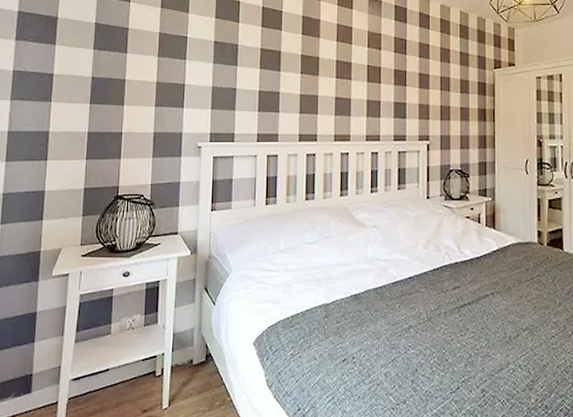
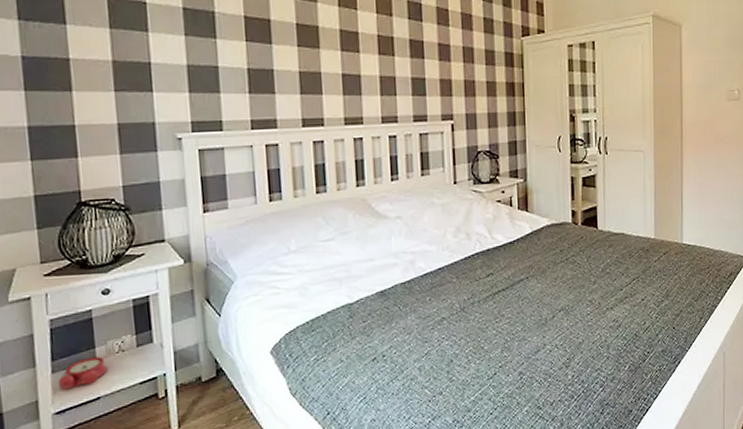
alarm clock: none [78,332,119,359] -> present [57,356,108,390]

